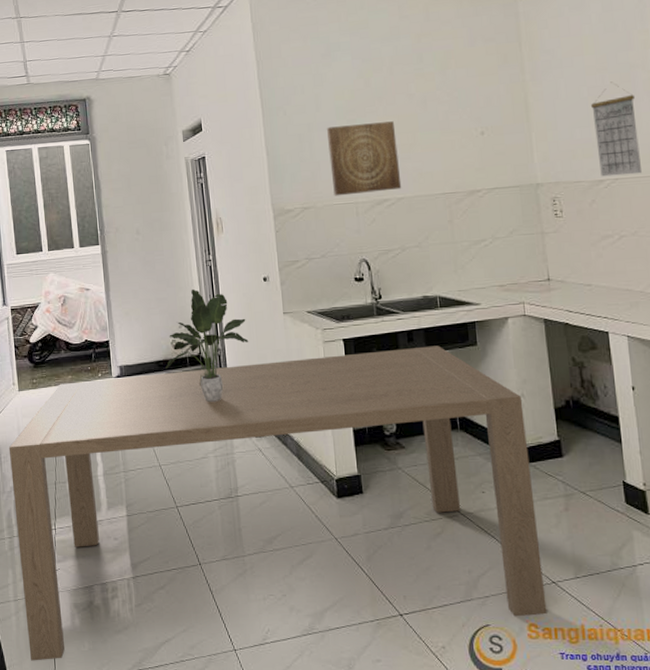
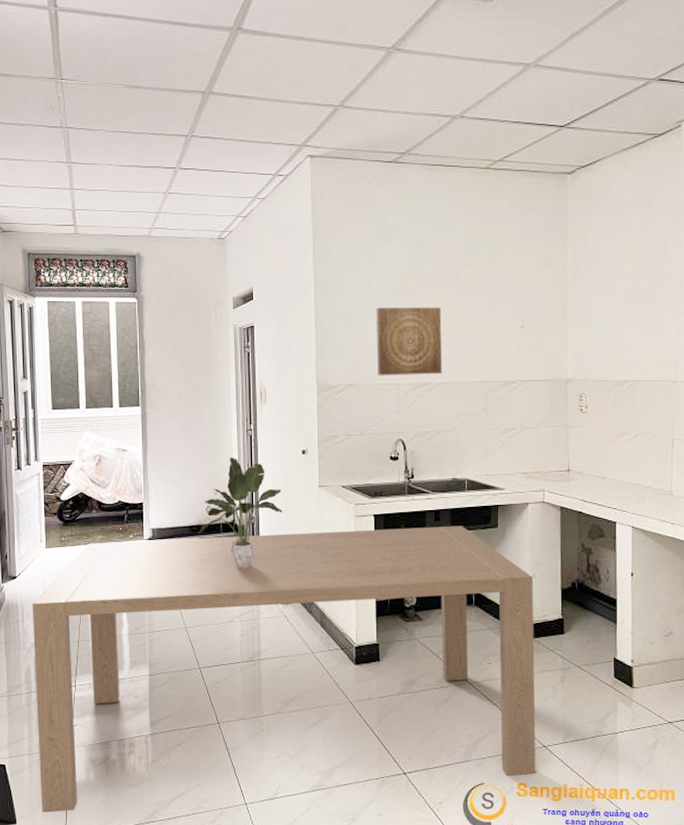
calendar: present [590,81,642,177] -> none [622,288,664,378]

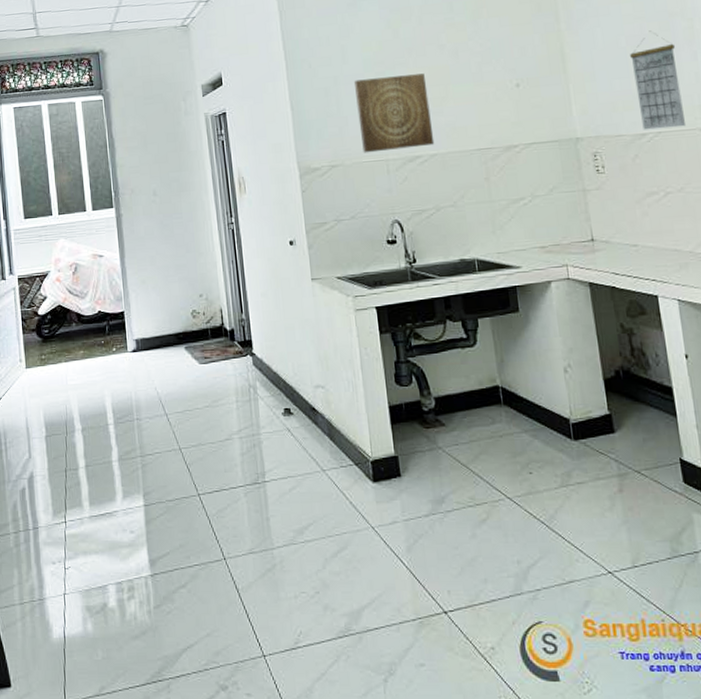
dining table: present [32,526,536,813] -> none [14,313,604,673]
potted plant: present [198,456,283,568] -> none [185,254,275,377]
calendar: none [622,288,664,378] -> present [629,30,685,130]

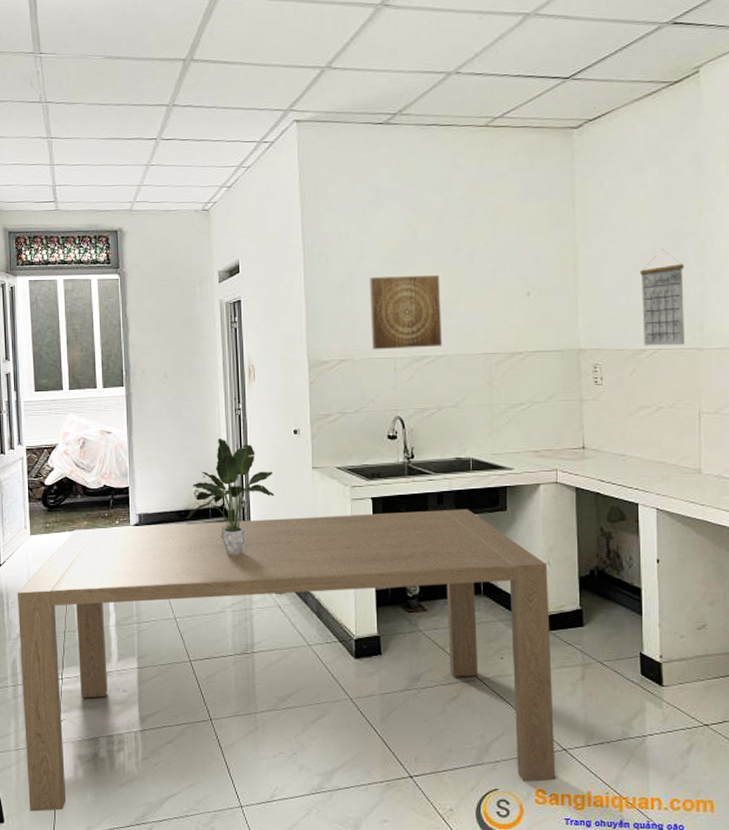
dining table: none [14,313,604,673] -> present [17,509,556,812]
potted plant: none [185,254,275,377] -> present [187,437,275,555]

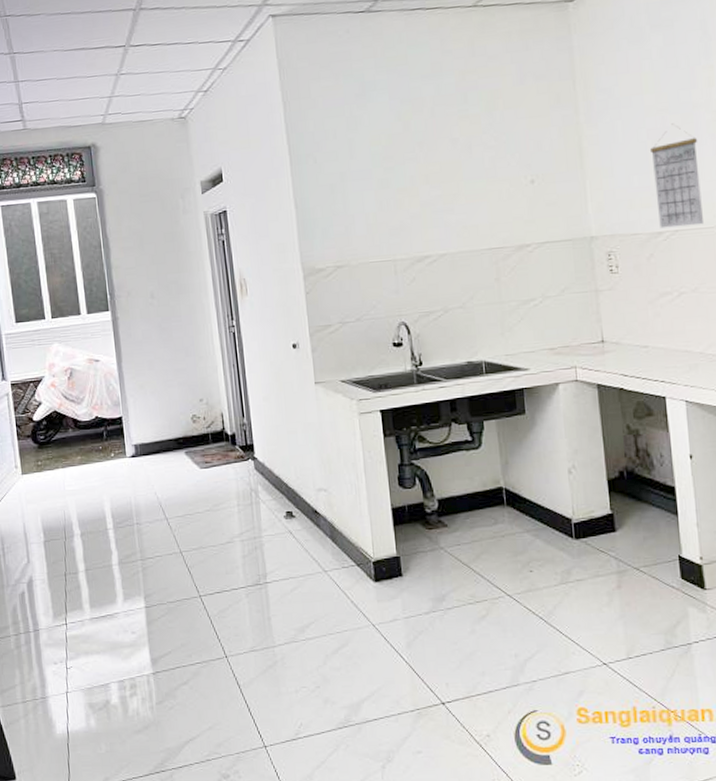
dining table: present [17,509,556,812] -> none [12,415,598,766]
potted plant: present [187,437,275,555] -> none [185,358,277,482]
wall art: present [369,275,443,350] -> none [361,169,445,253]

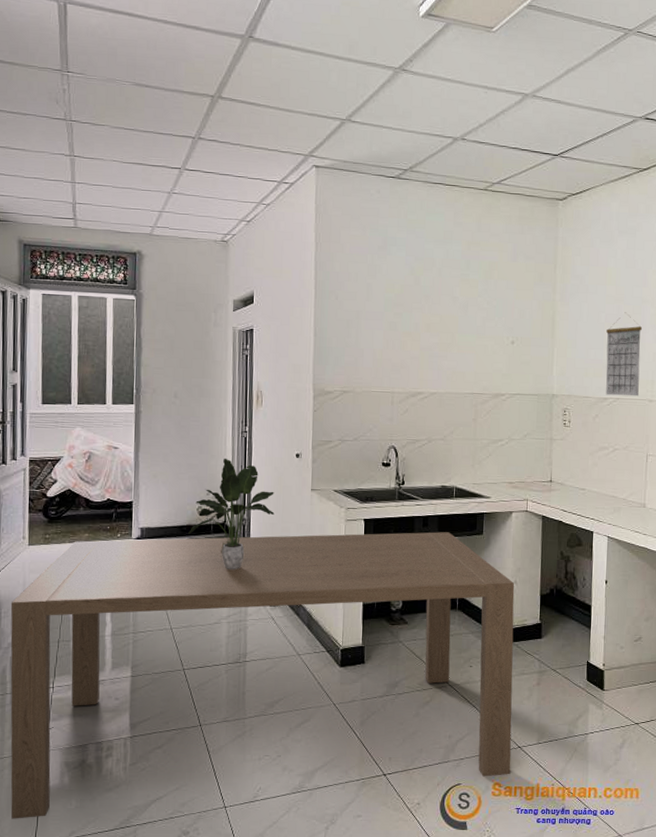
dining table: none [12,415,598,766] -> present [10,532,515,819]
potted plant: none [185,358,277,482] -> present [188,458,275,570]

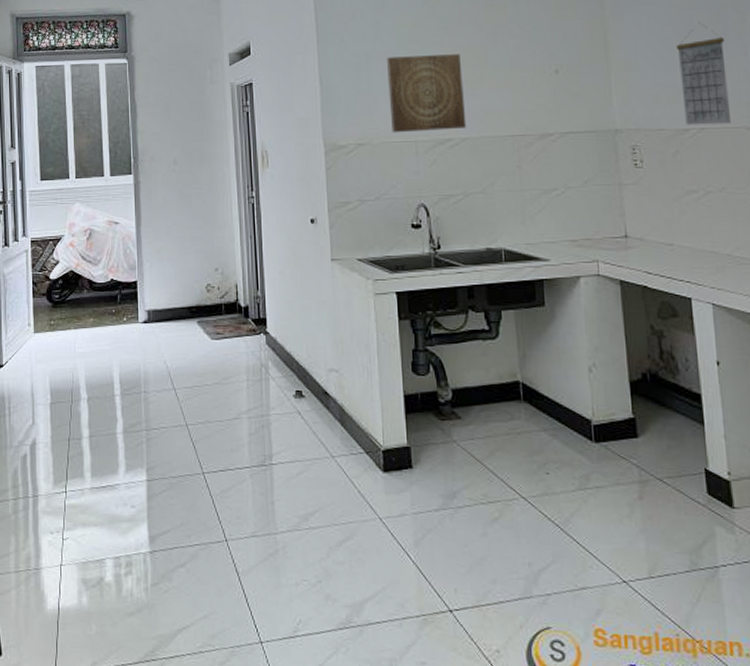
dining table: present [10,532,515,819] -> none [19,304,617,644]
potted plant: present [188,458,275,570] -> none [198,228,292,355]
wall art: none [373,317,437,385] -> present [386,54,467,133]

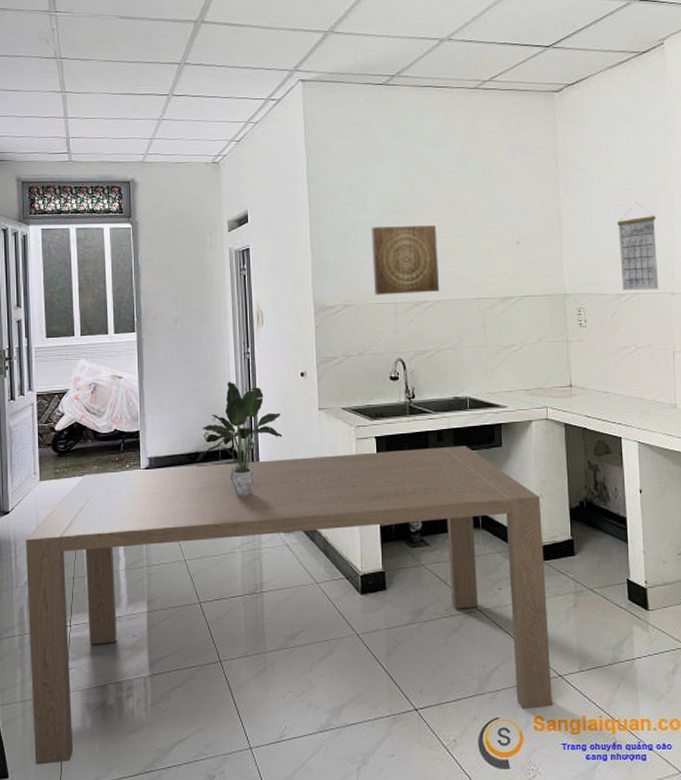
dining table: none [19,304,617,644] -> present [25,446,553,765]
potted plant: none [198,228,292,355] -> present [197,381,283,496]

